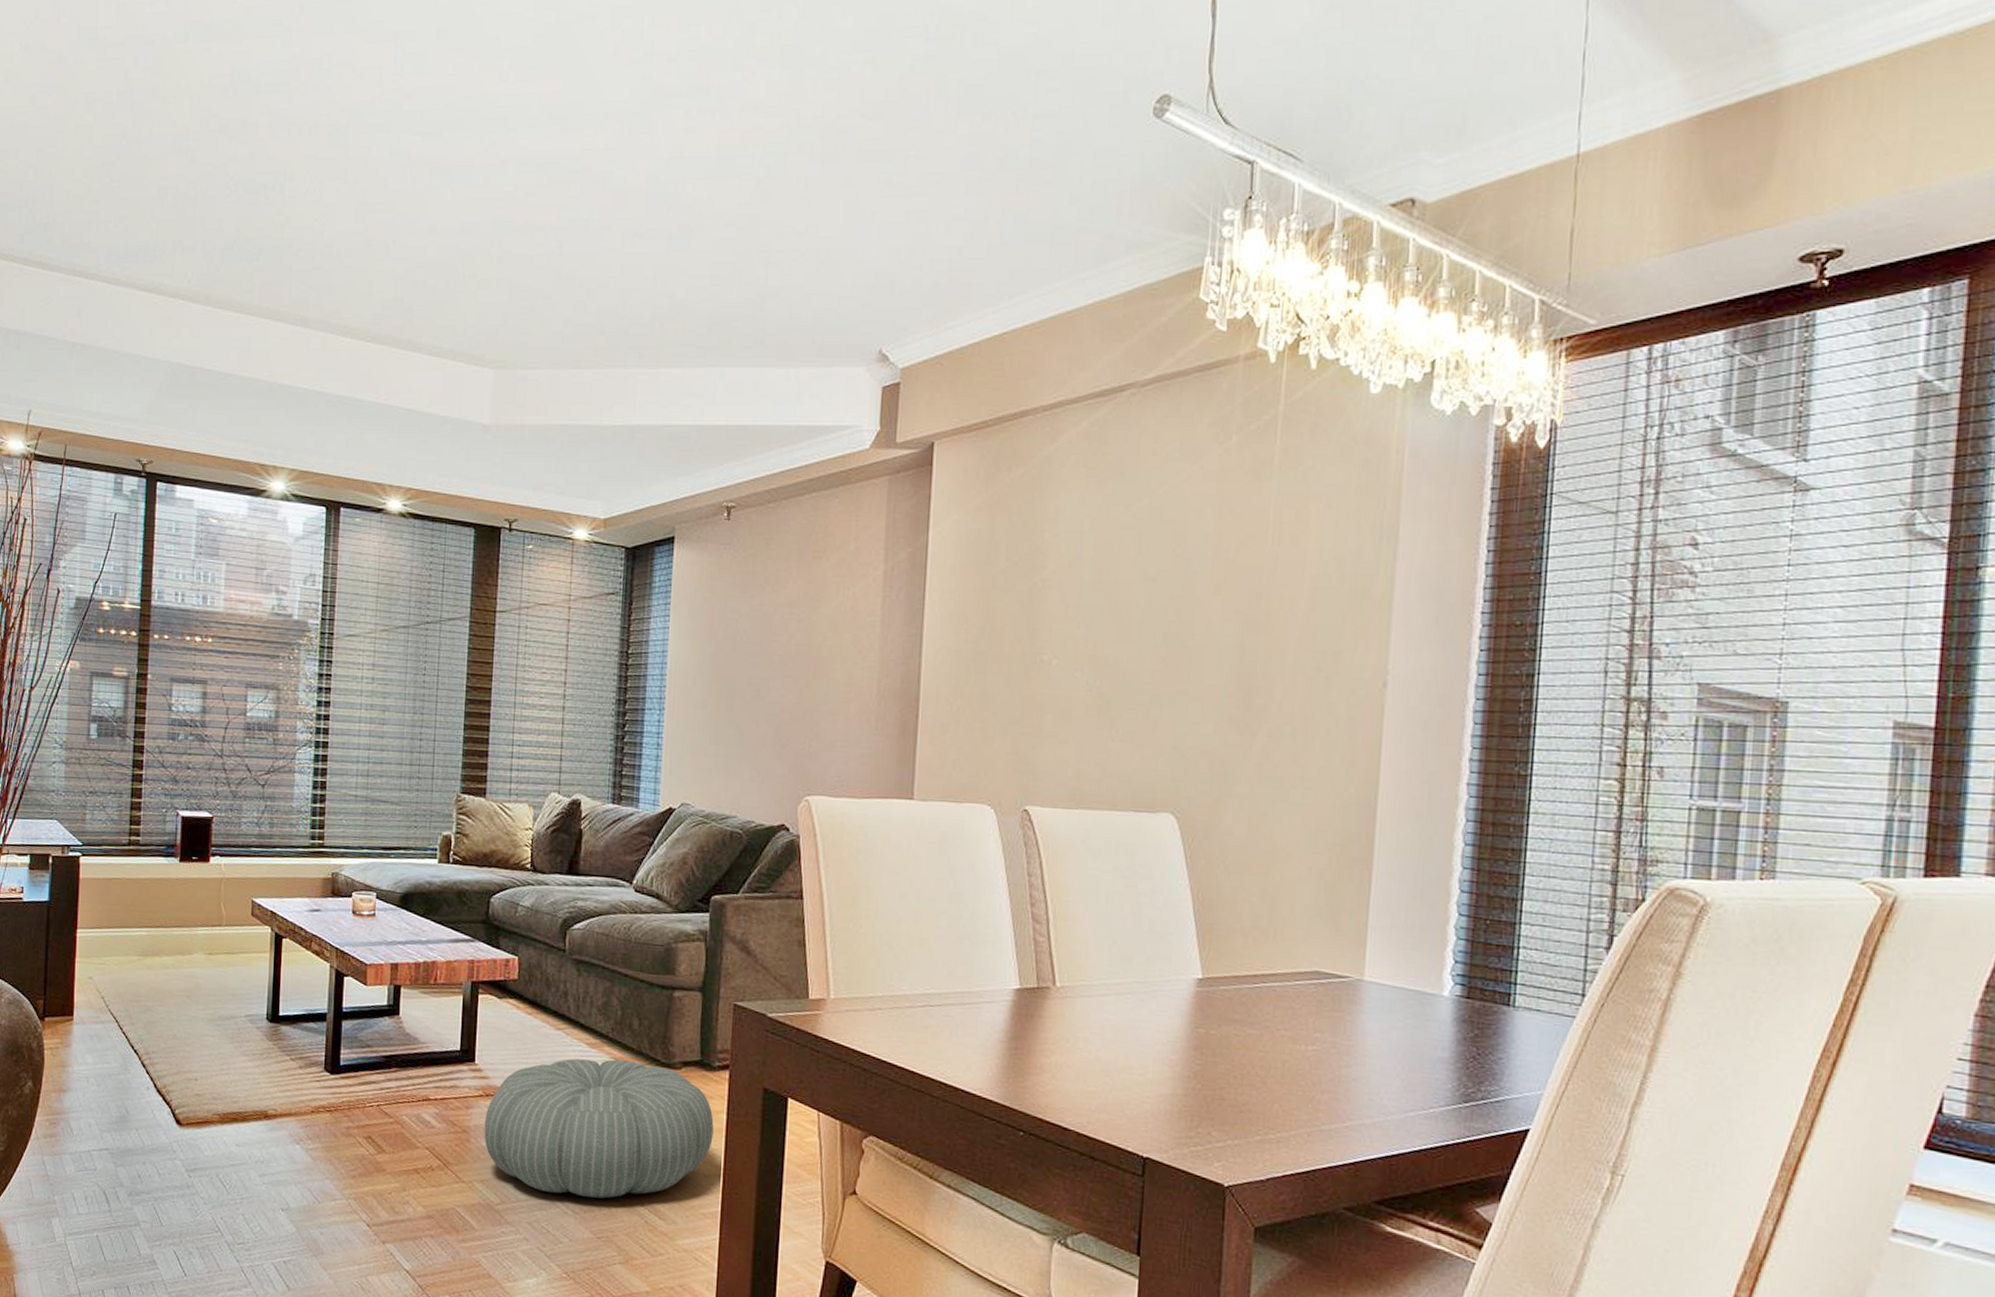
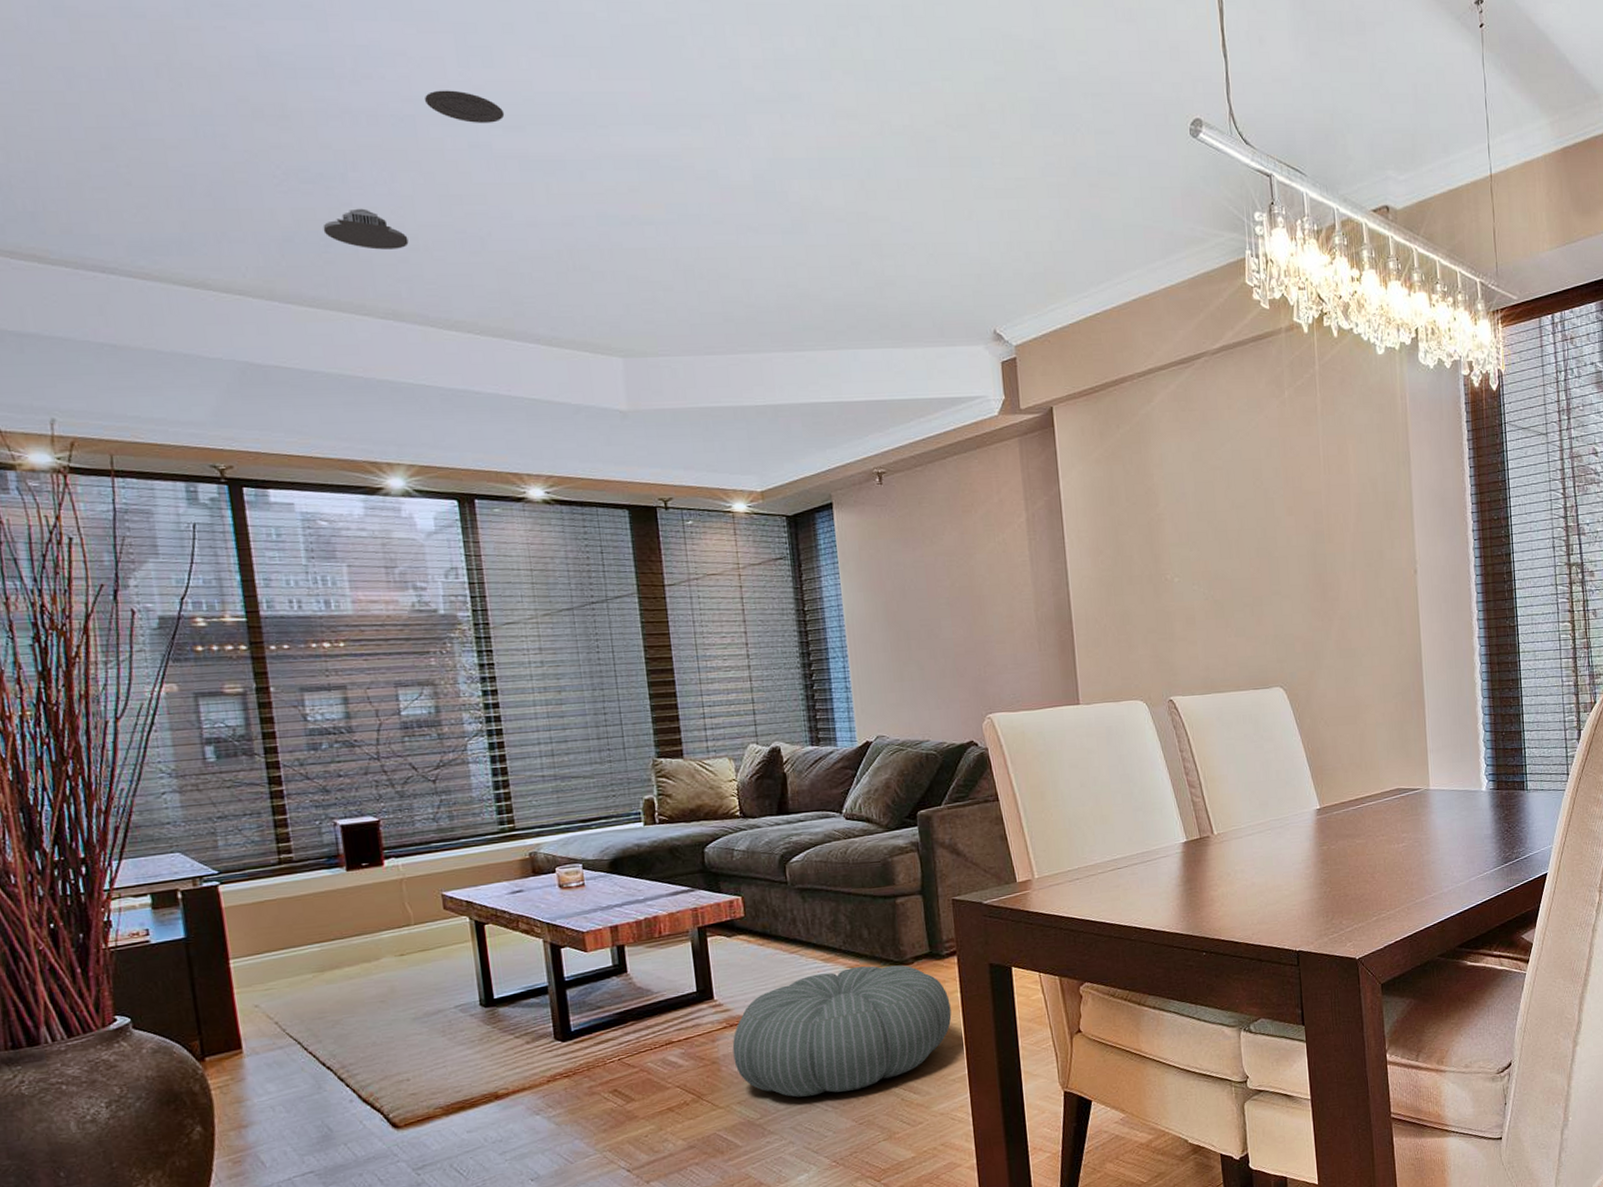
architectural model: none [257,217,325,257] -> present [323,208,409,250]
recessed light: none [360,98,426,130] -> present [425,90,505,123]

